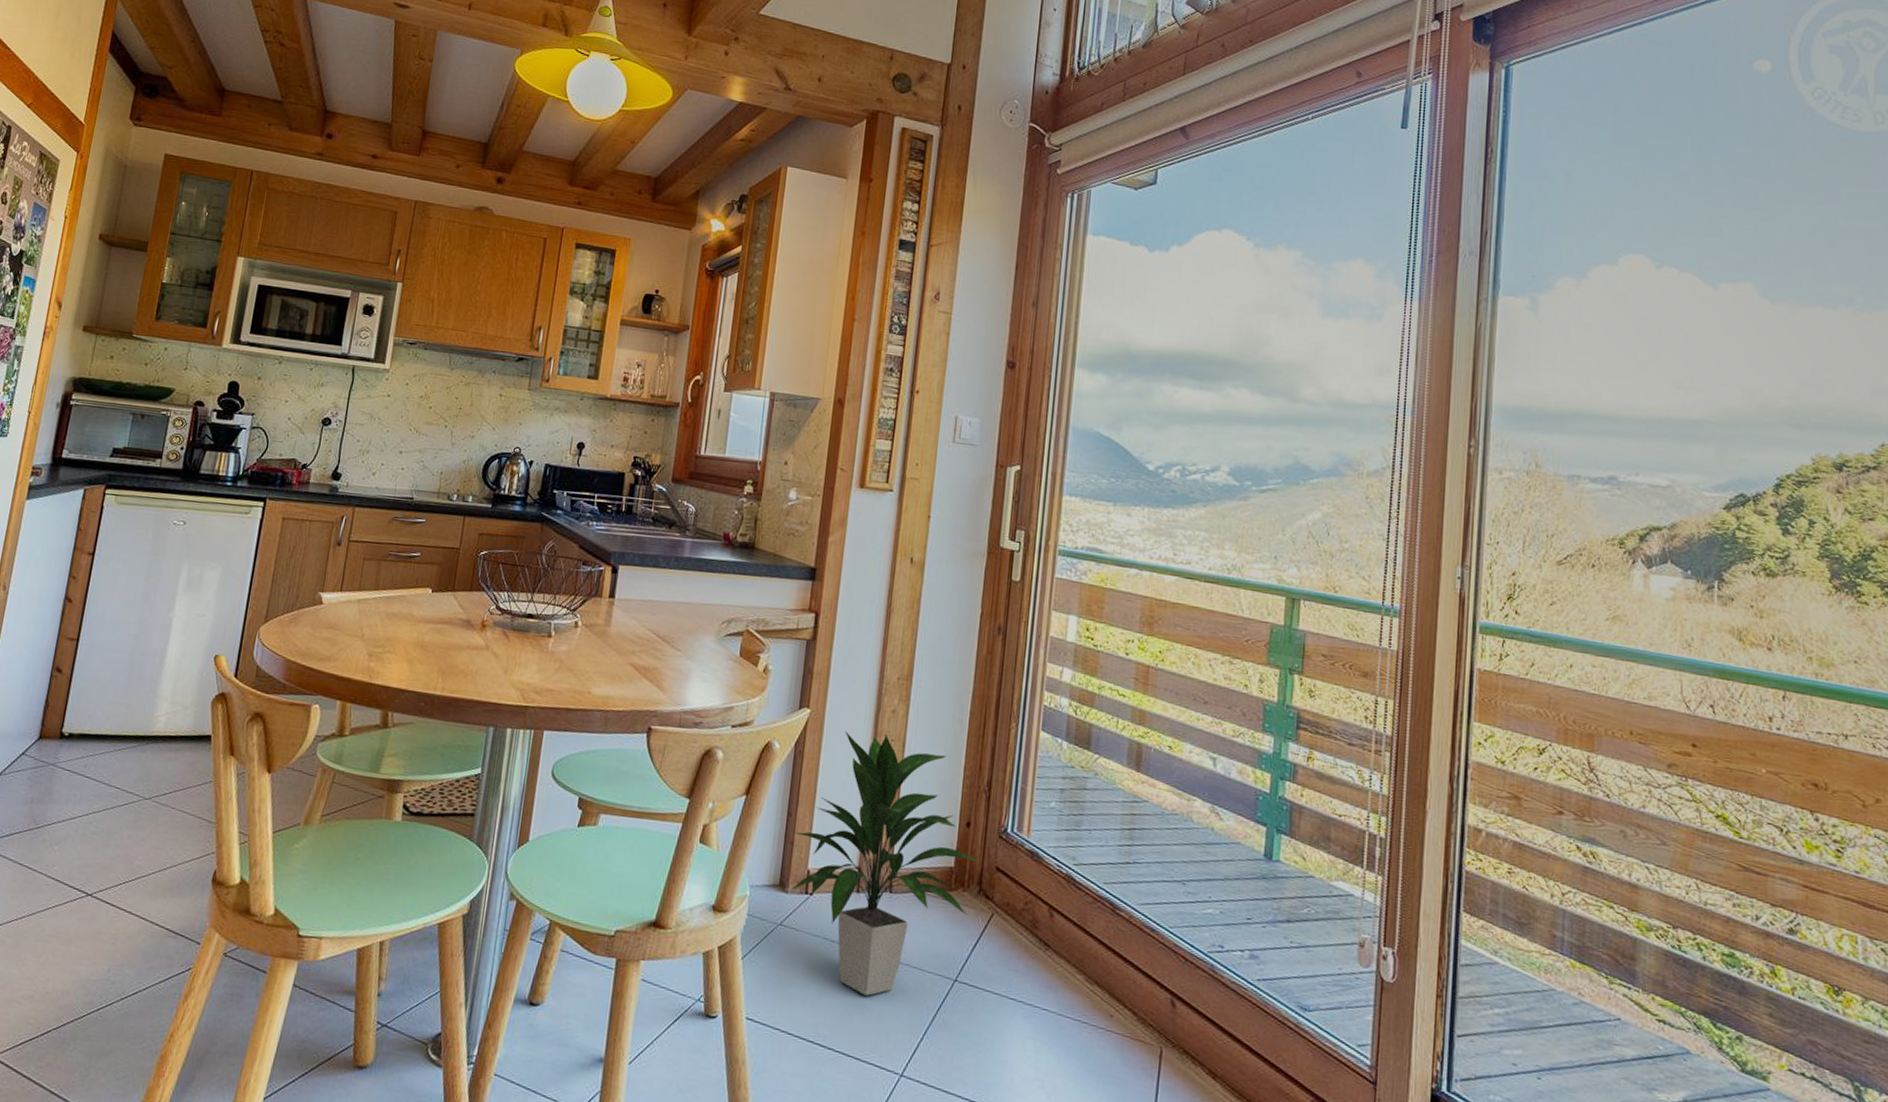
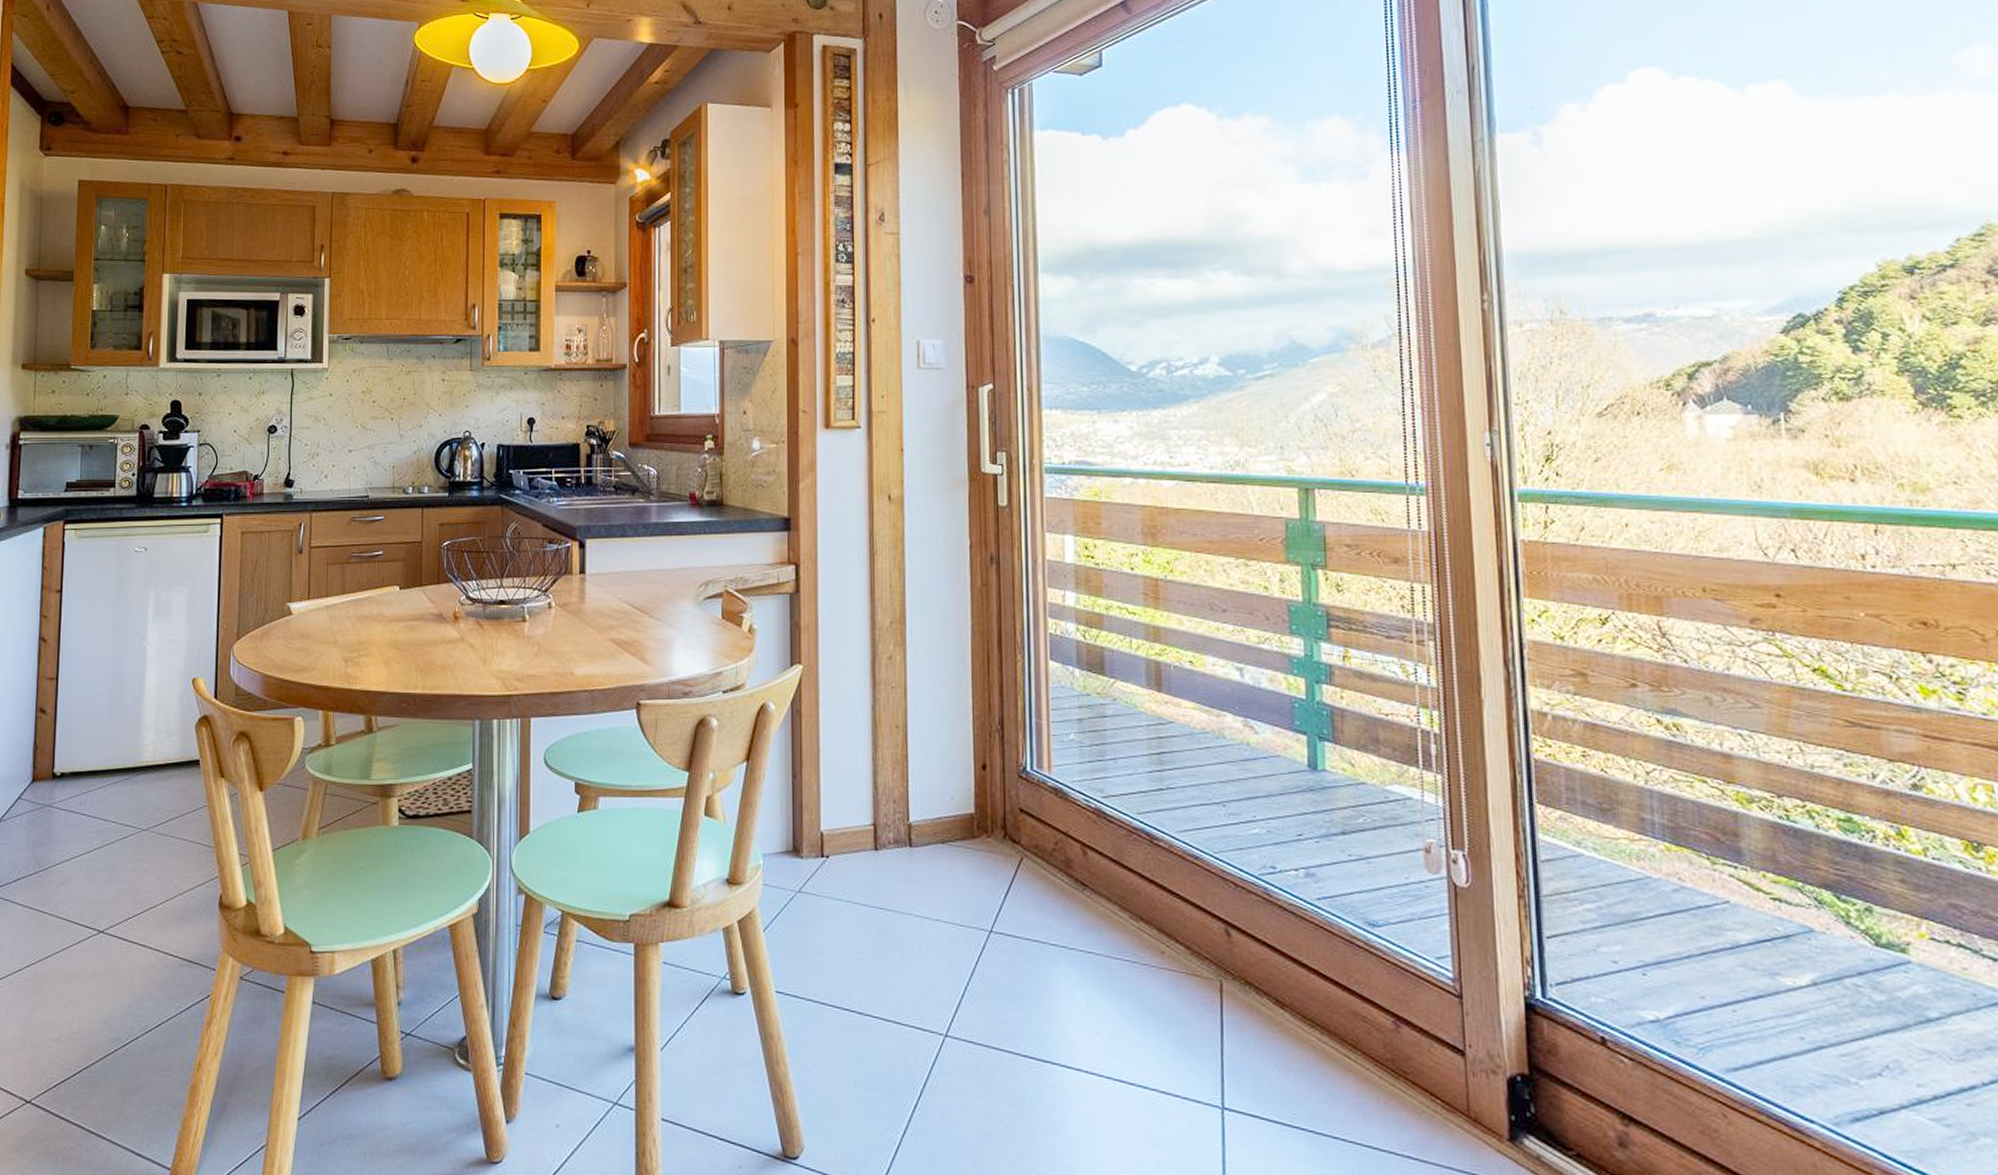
indoor plant: present [791,731,981,996] -> none [801,683,1002,956]

